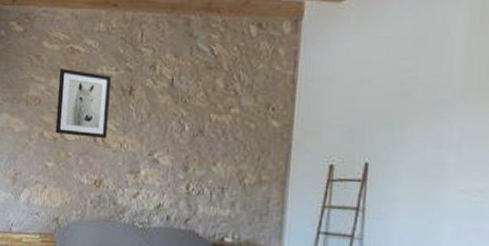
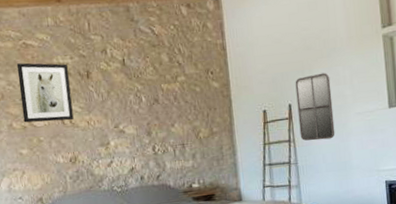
home mirror: none [373,129,429,217] -> present [295,72,335,141]

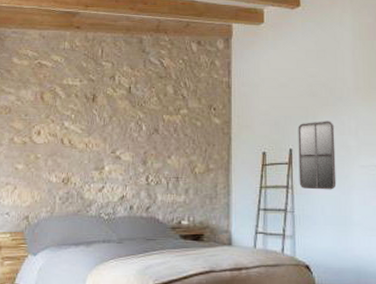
wall art: present [16,63,74,123] -> none [25,81,76,141]

